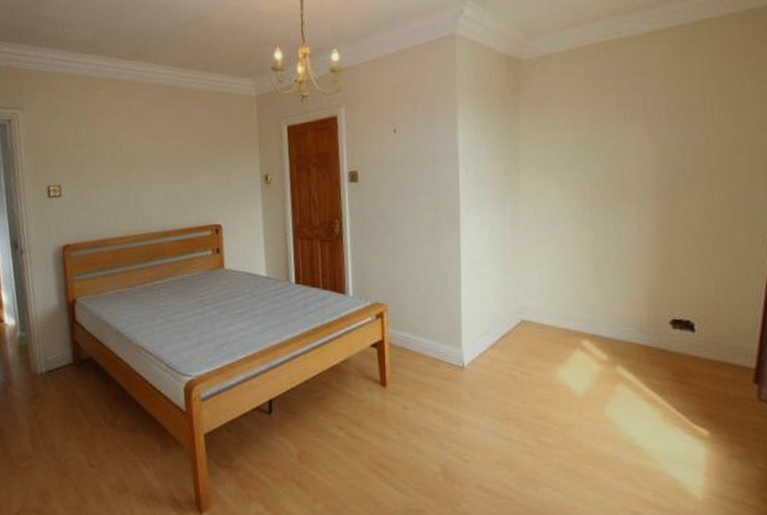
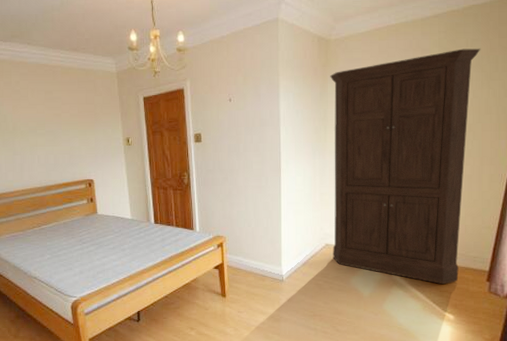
armoire: none [522,71,722,384] -> present [330,48,481,284]

